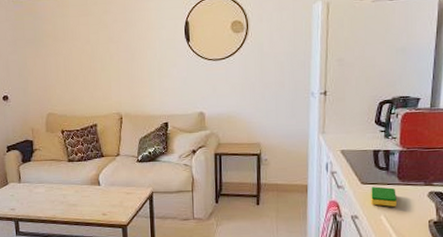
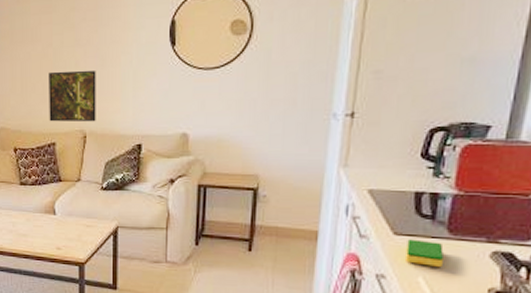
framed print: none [88,62,130,107] -> present [49,70,96,122]

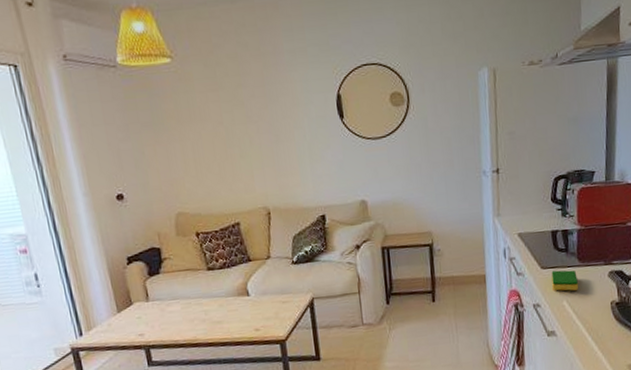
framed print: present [49,70,96,122] -> none [223,146,278,202]

